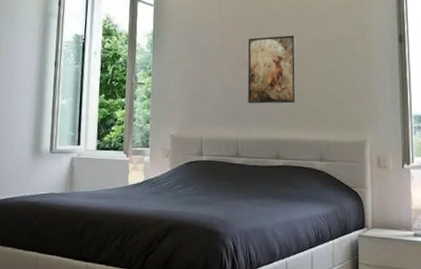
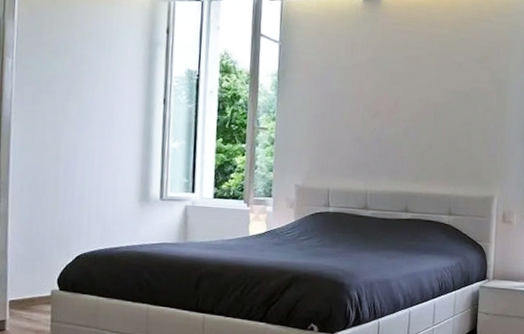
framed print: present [247,35,296,104] -> none [378,85,431,157]

